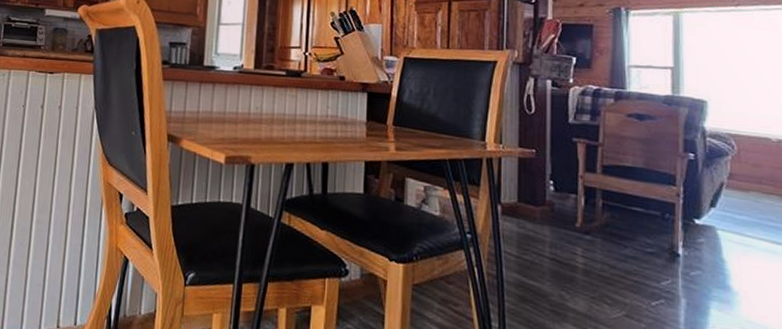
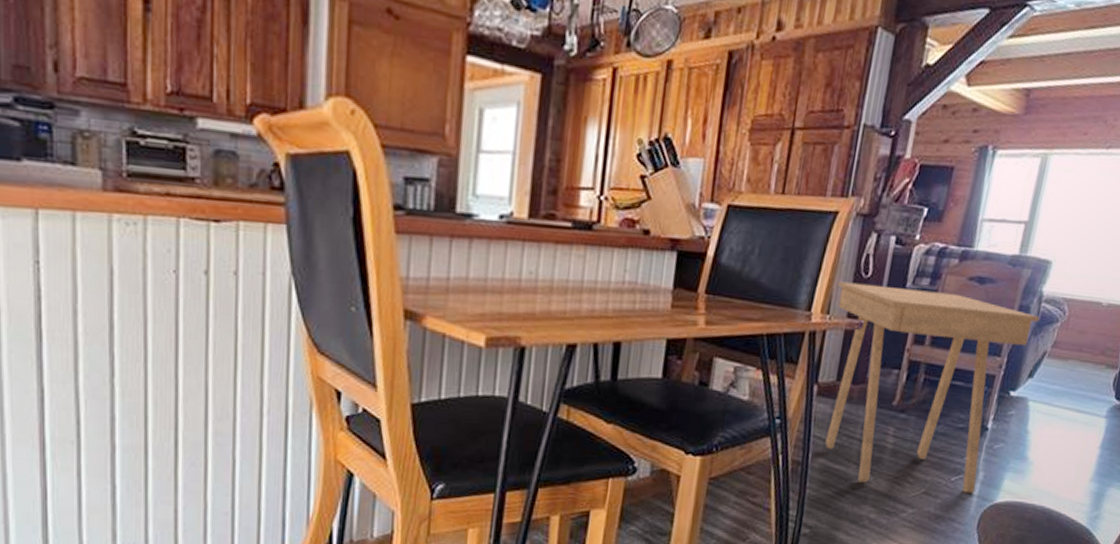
side table: none [506,116,708,320] -> present [825,281,1040,493]

